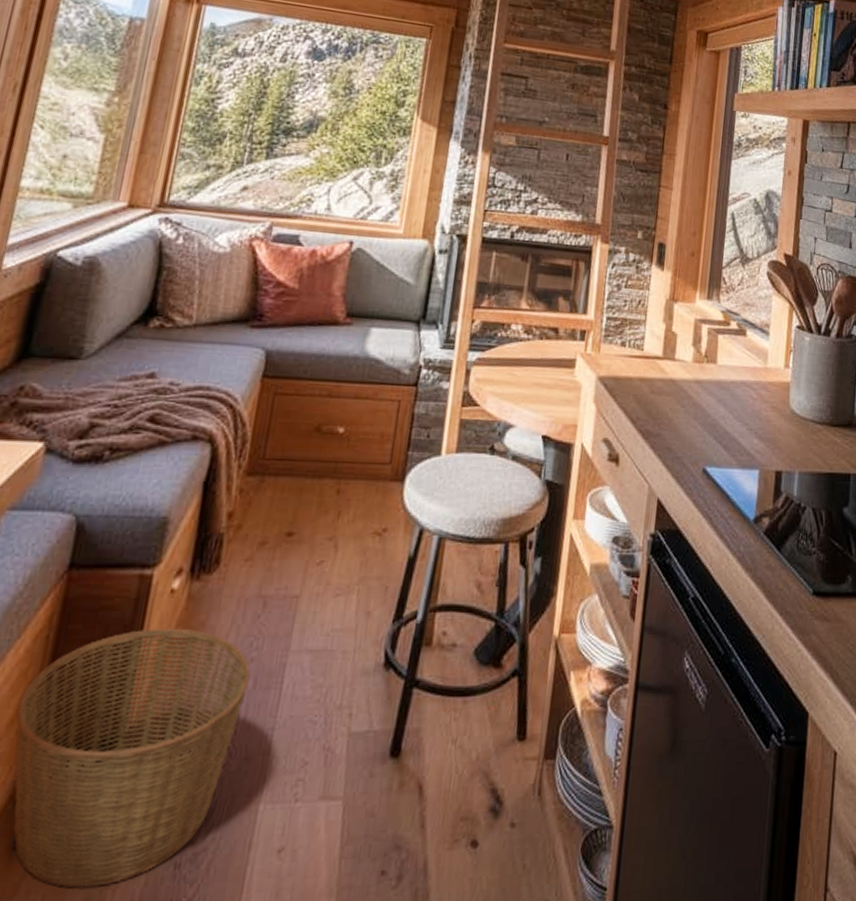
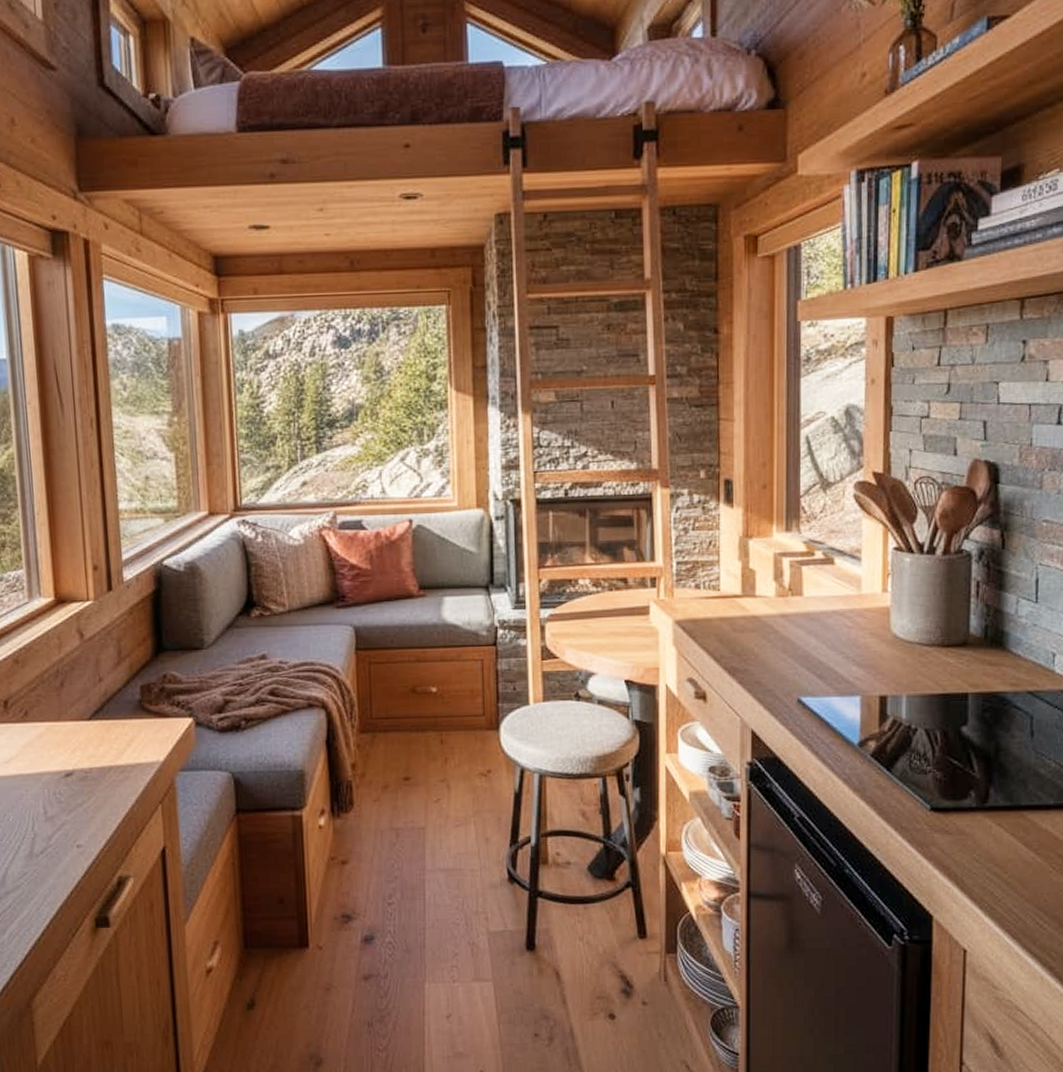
basket: present [13,628,250,889] -> none [224,855,397,1037]

